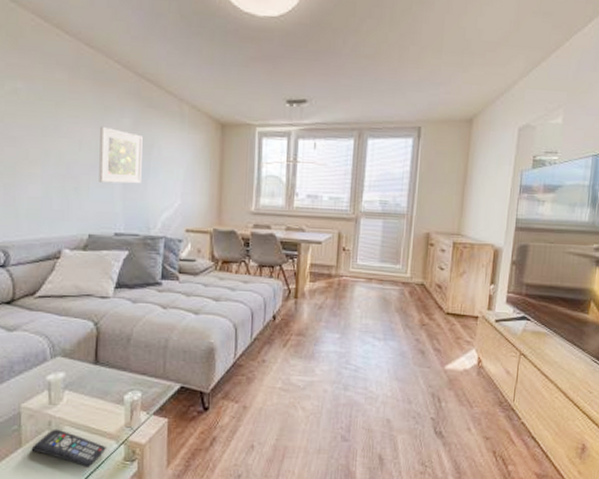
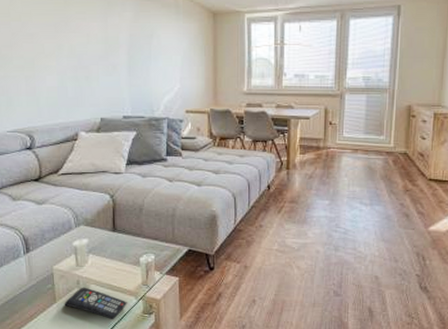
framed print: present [99,126,143,184] -> none [105,20,144,71]

